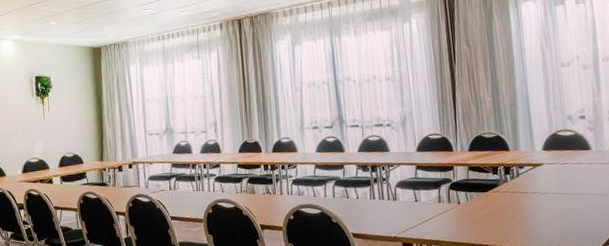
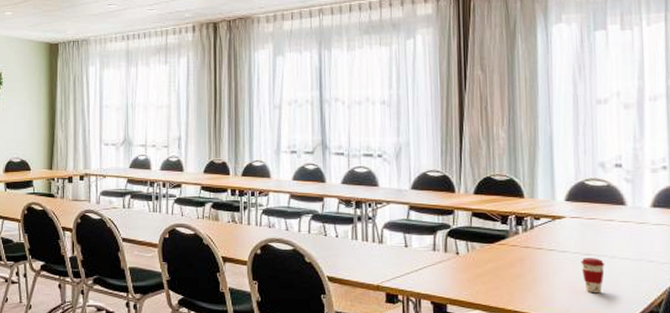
coffee cup: none [559,196,578,226] -> present [581,258,605,294]

